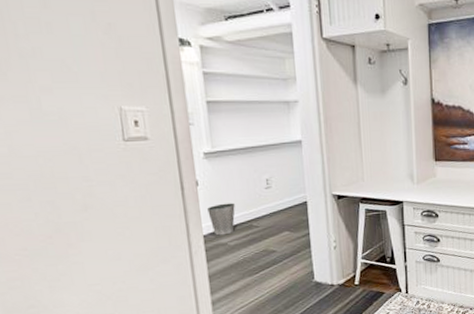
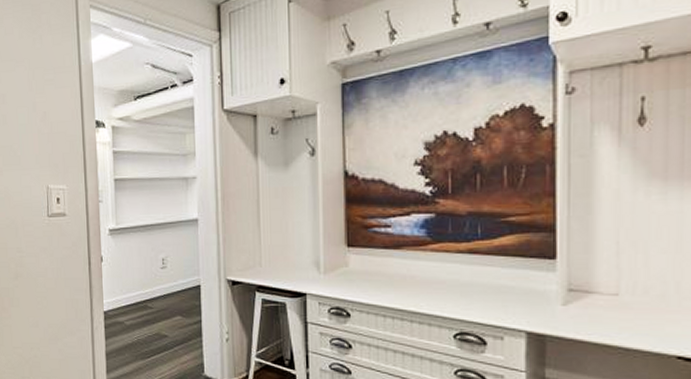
waste basket: present [207,203,235,236] -> none [109,281,133,313]

